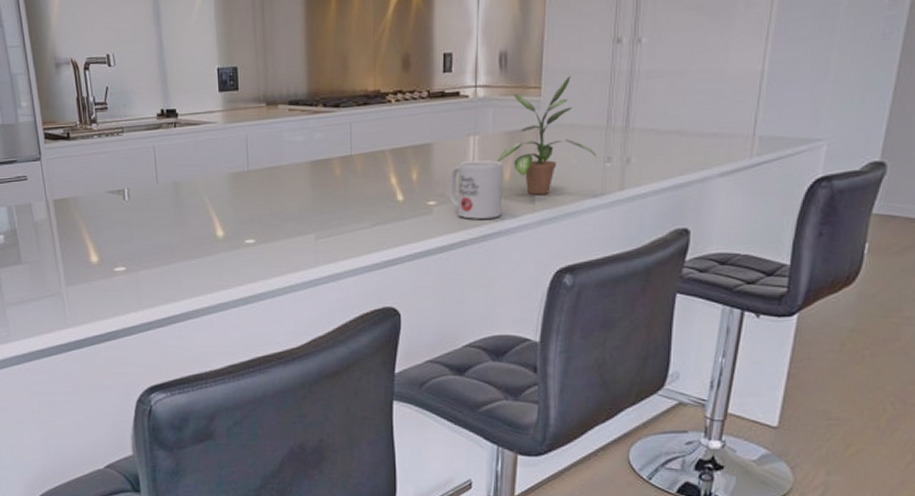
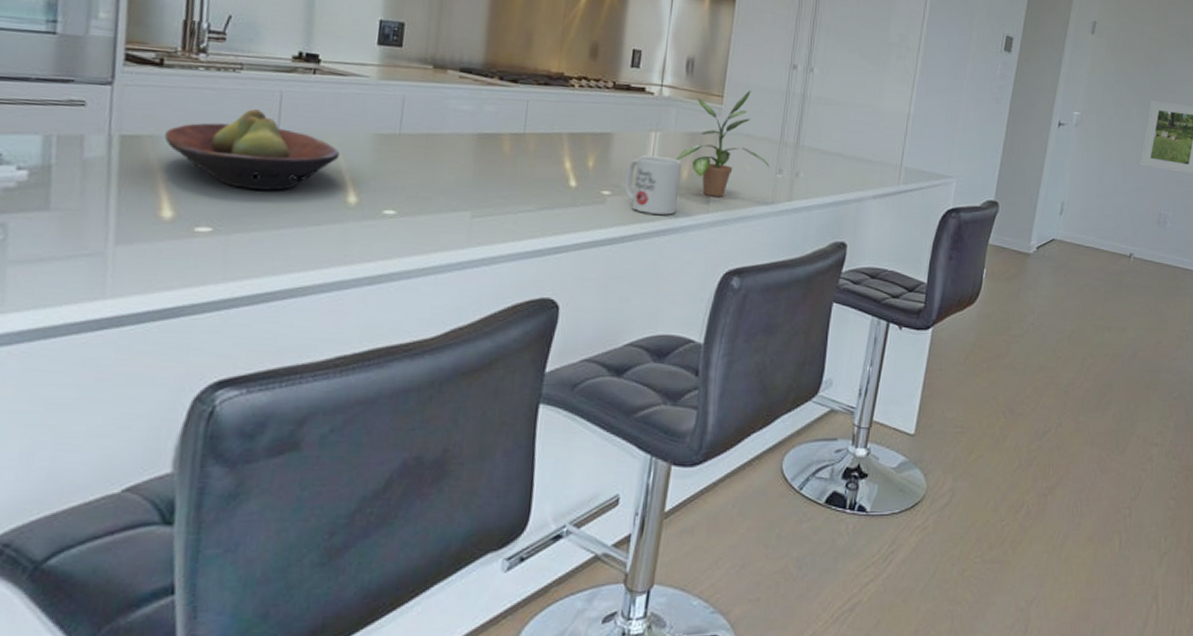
fruit bowl: none [82,165,205,233] -> present [165,109,340,191]

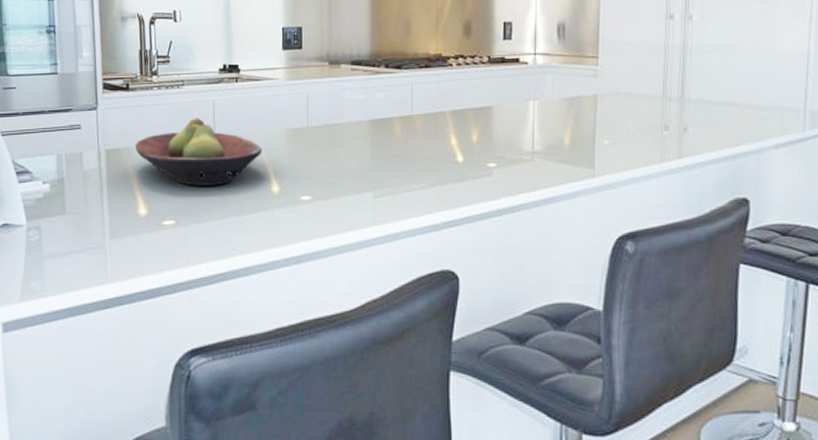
mug: present [624,155,682,215] -> none [509,125,563,182]
potted plant: present [676,90,769,198] -> none [557,47,654,161]

